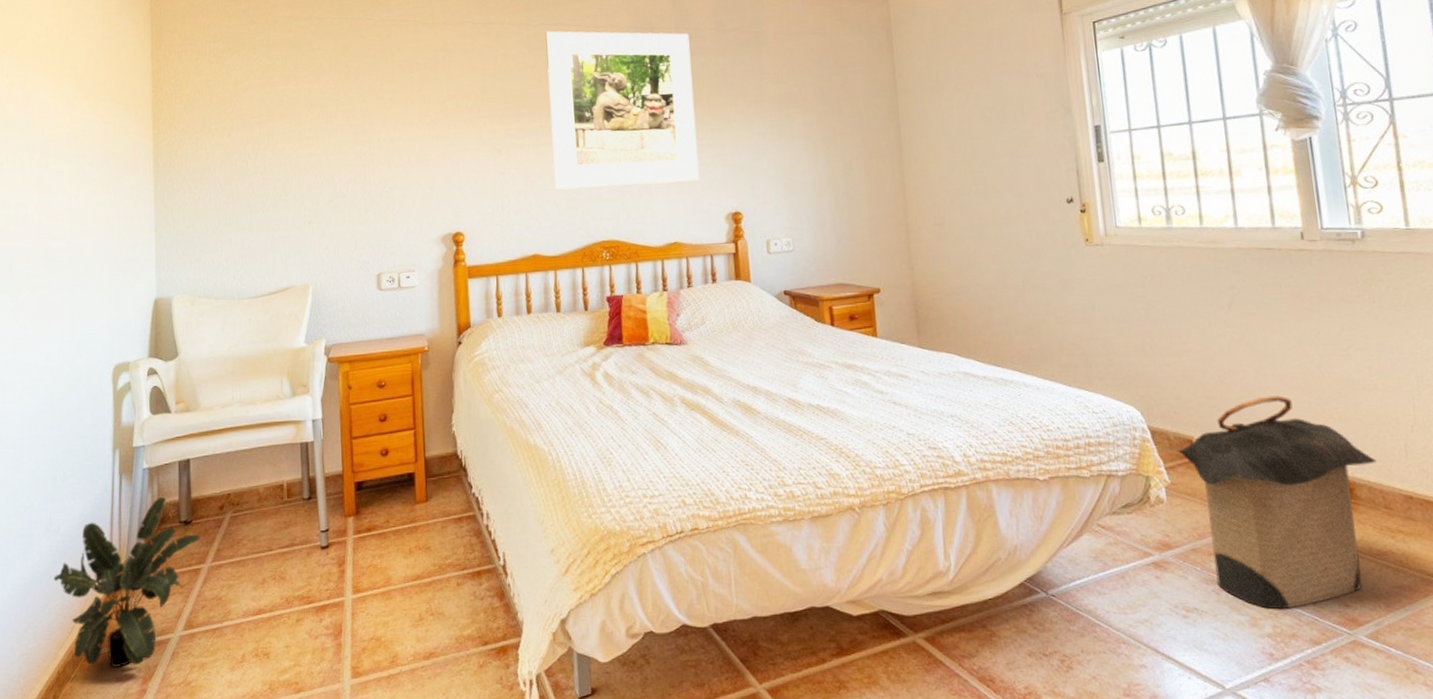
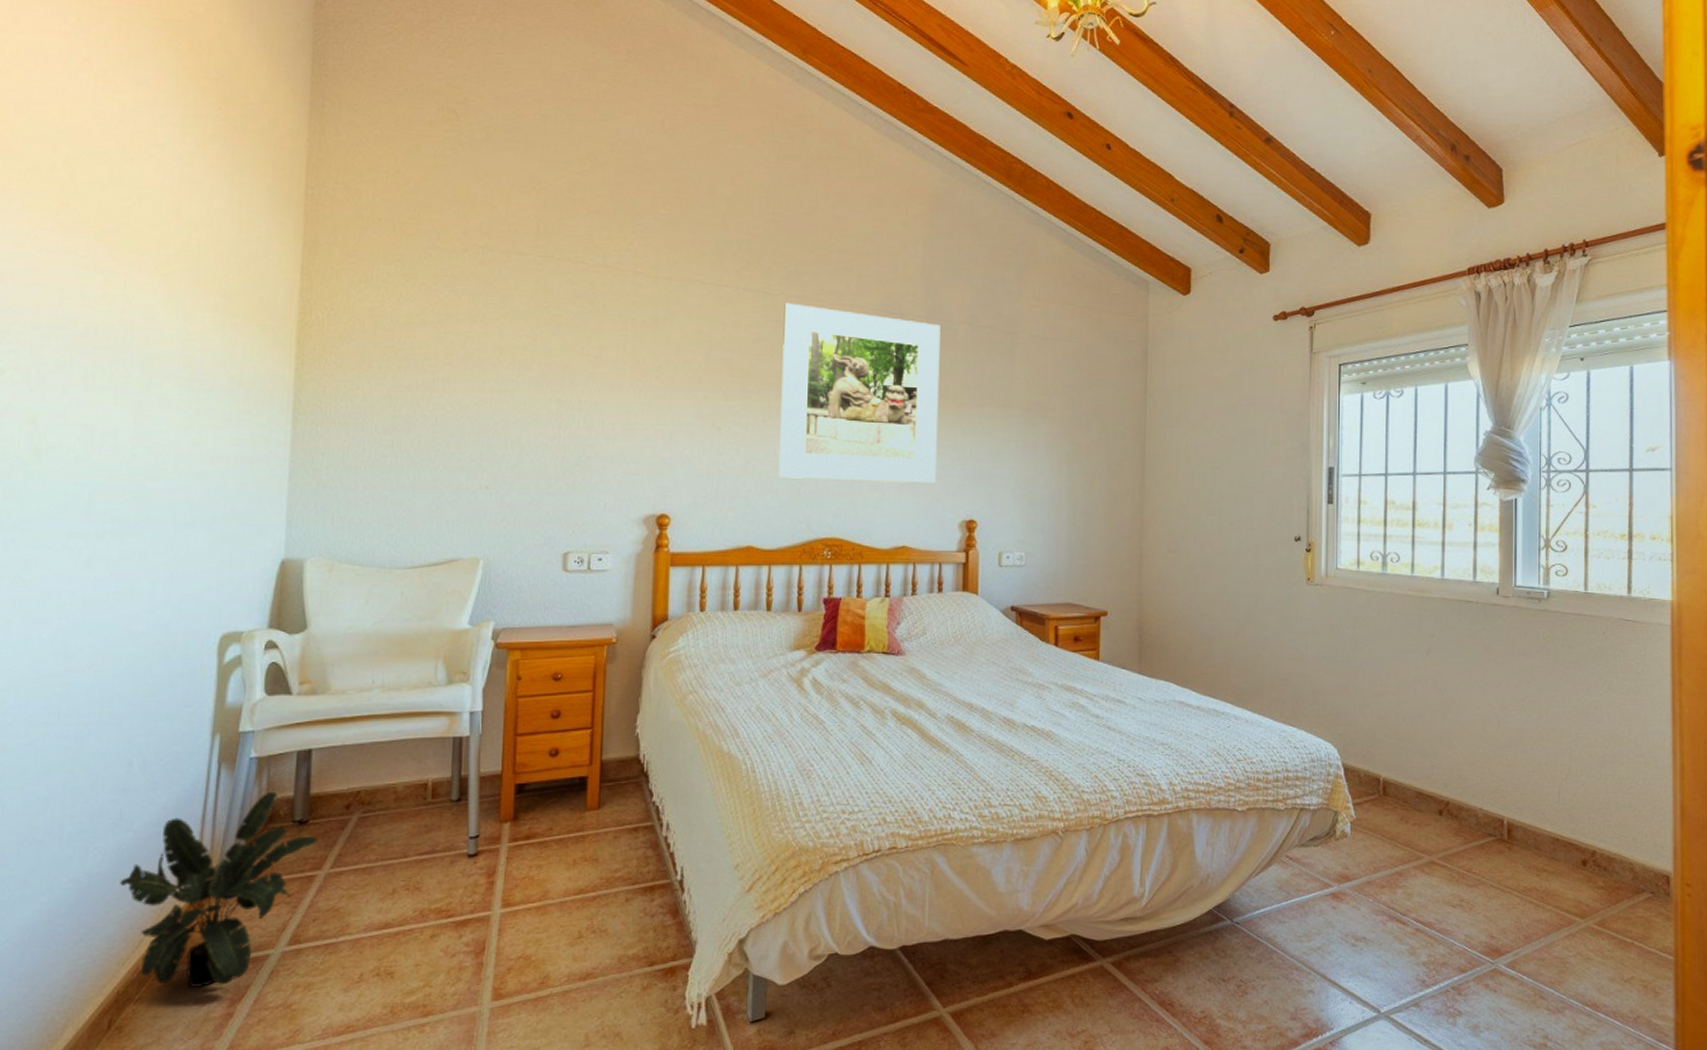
laundry hamper: present [1176,395,1377,610] -> none [1365,740,1534,940]

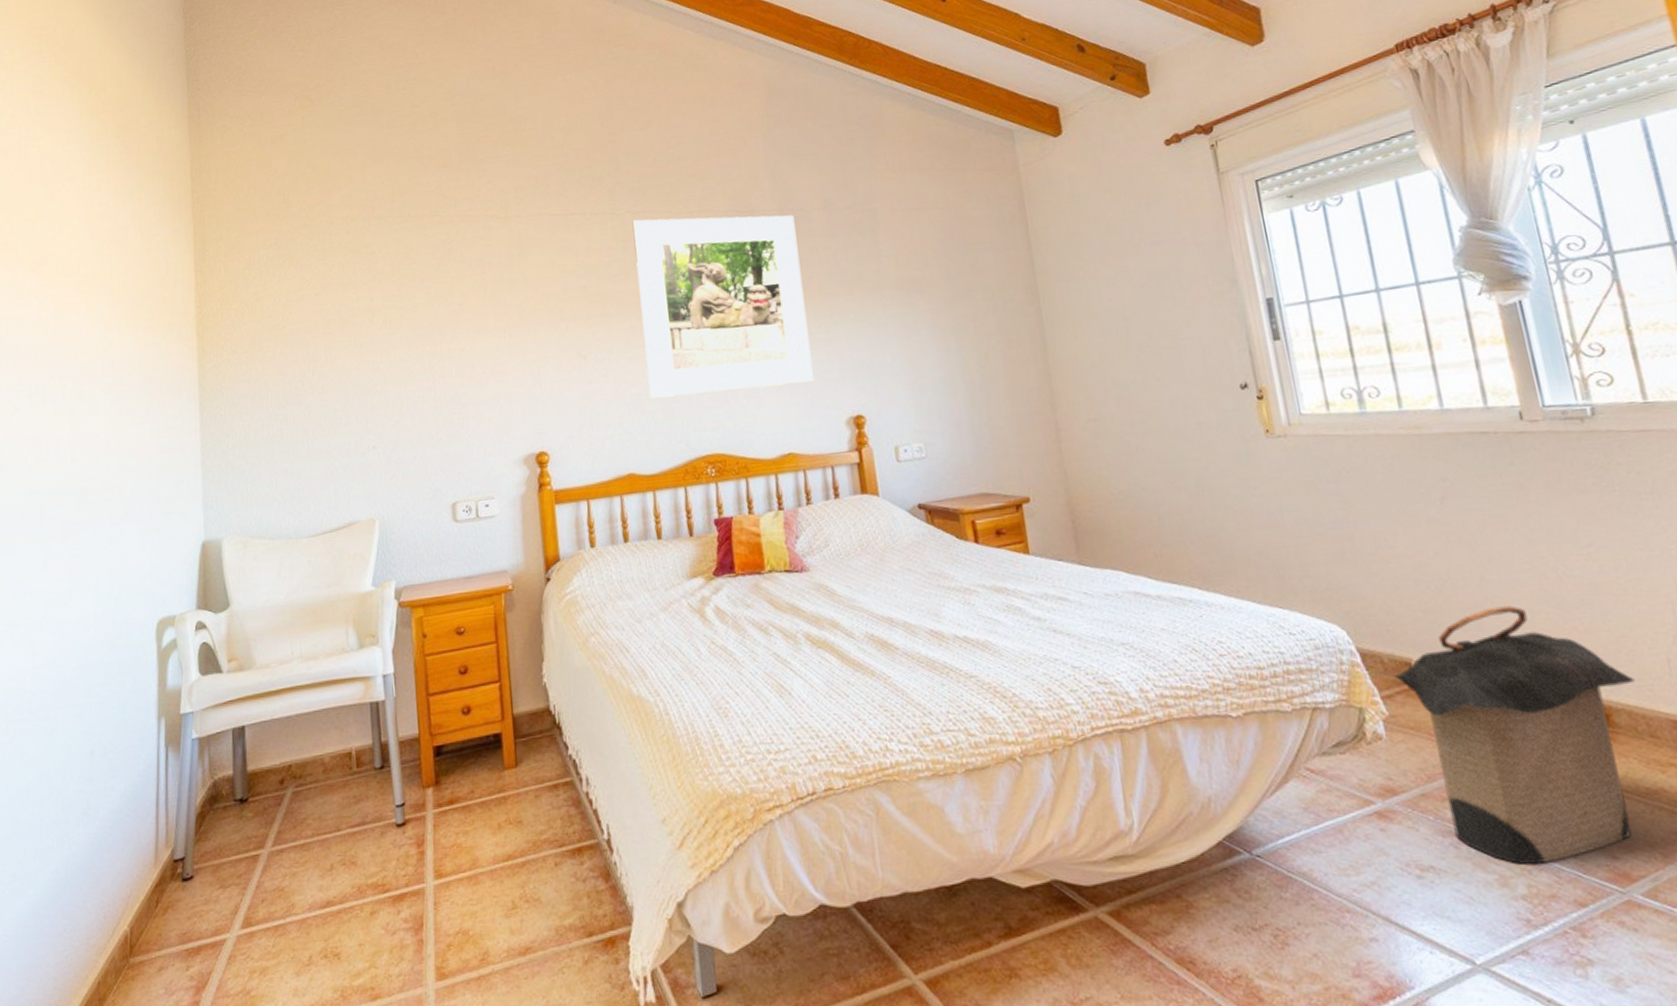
potted plant: present [120,791,319,989] -> none [92,771,259,977]
laundry hamper: none [1365,740,1534,940] -> present [1393,605,1636,865]

